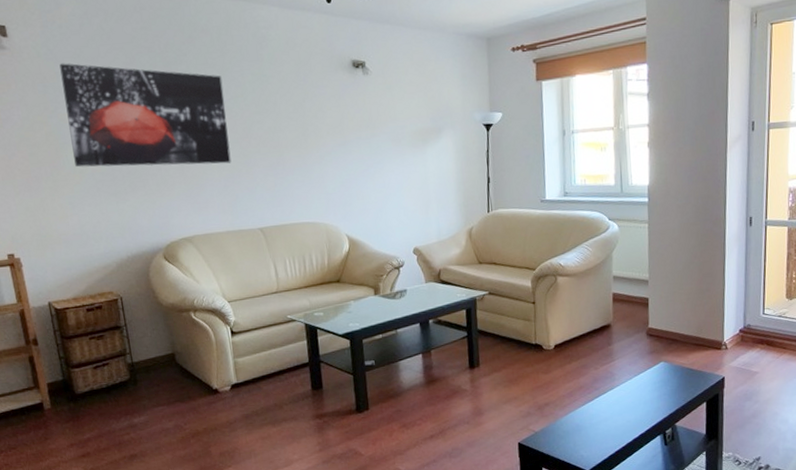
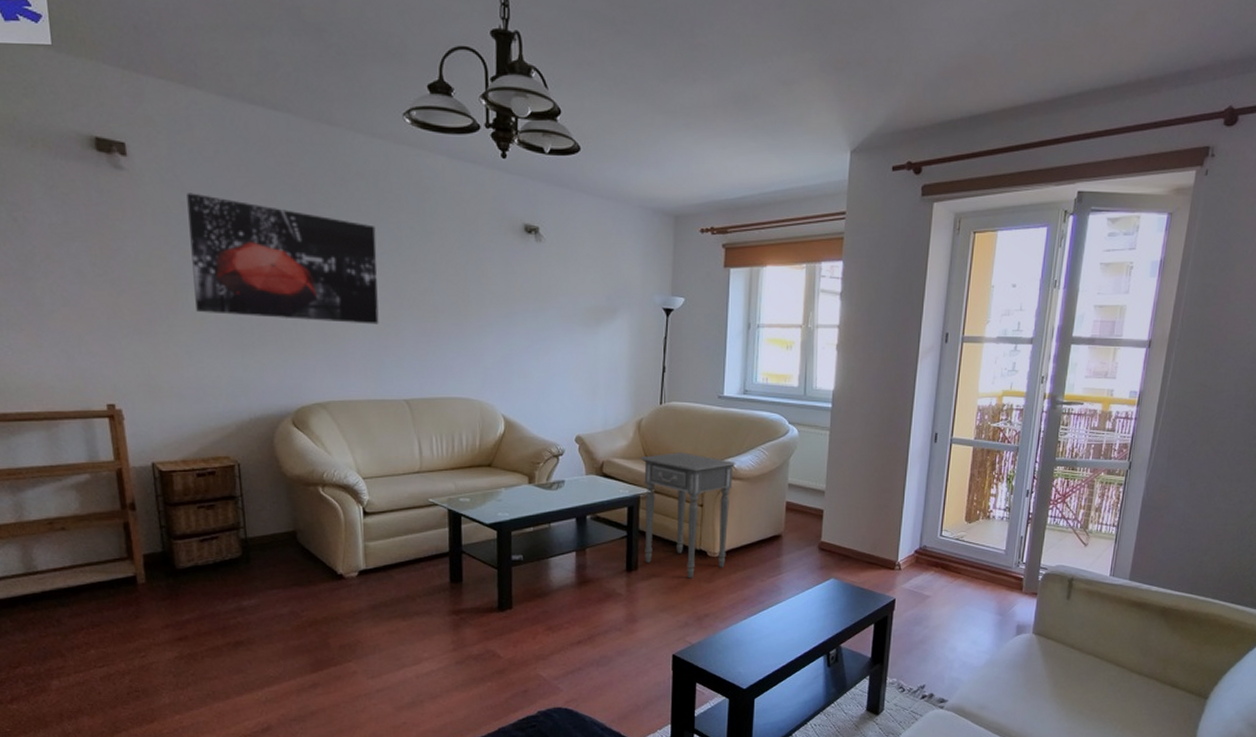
side table: none [473,255,563,371] -> present [640,452,736,579]

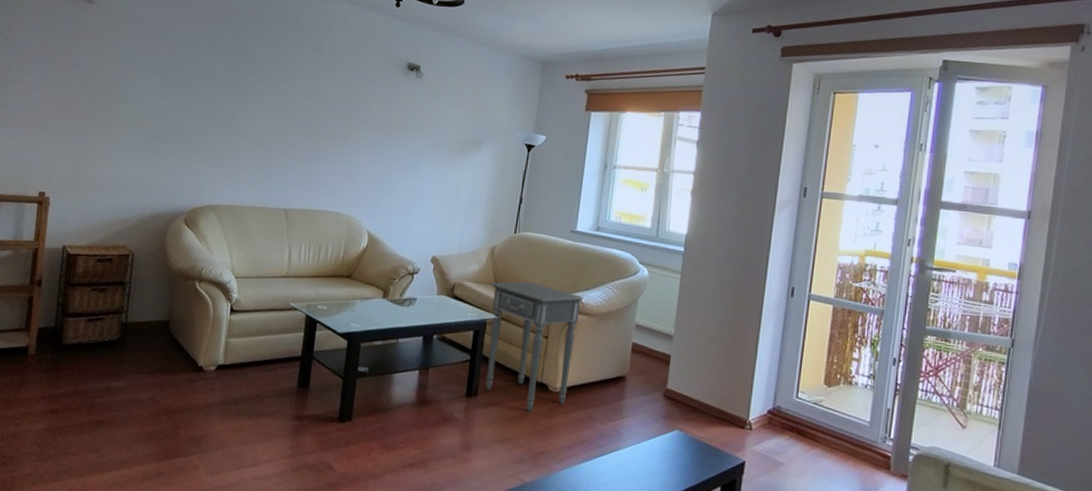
wall art: present [186,193,379,325] -> none [125,23,282,141]

